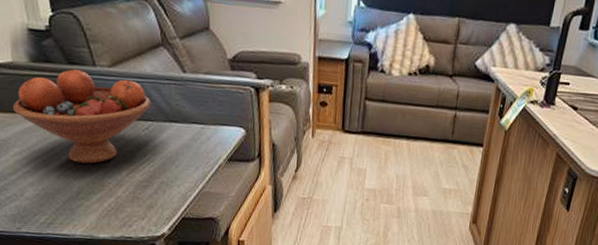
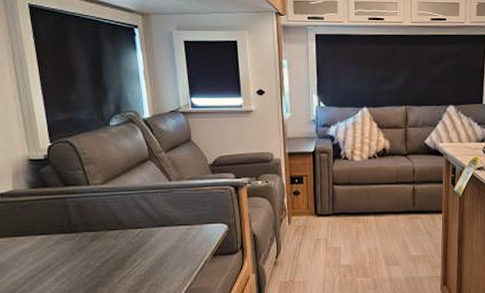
fruit bowl: present [12,69,151,164] -> none [11,190,141,276]

